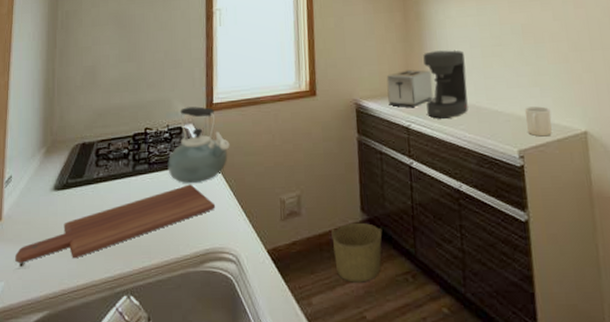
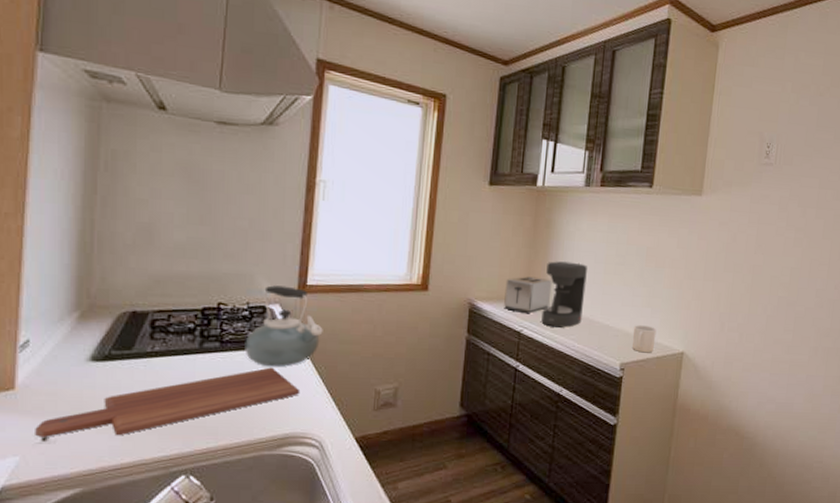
basket: present [331,222,383,283] -> none [426,416,479,471]

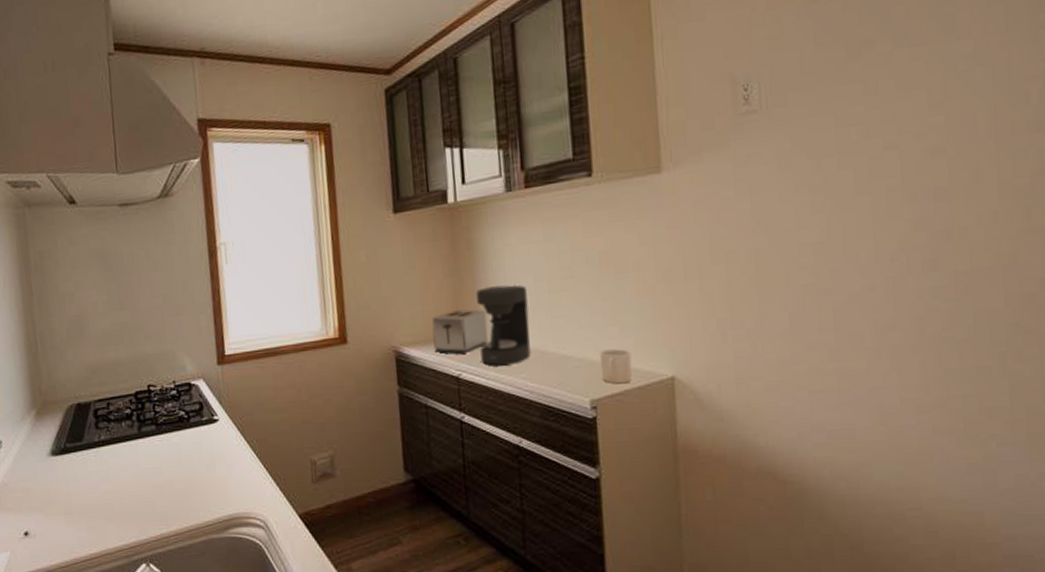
cutting board: present [35,367,301,439] -> none [17,446,237,533]
kettle: present [244,285,323,366] -> none [177,359,249,445]

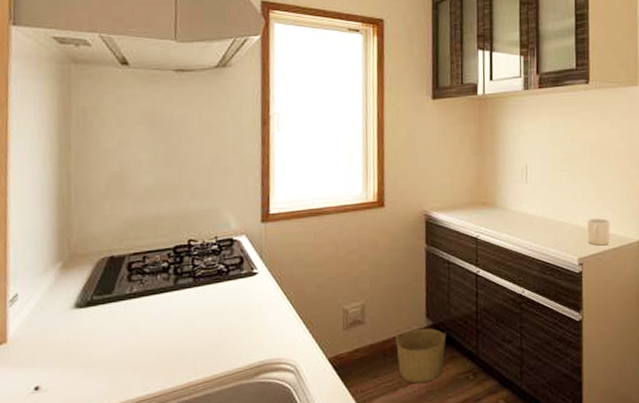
basket: none [370,483,430,547] -> present [395,328,447,384]
toaster: present [431,309,489,355] -> none [458,182,503,220]
coffee maker: present [476,285,531,366] -> none [496,164,536,230]

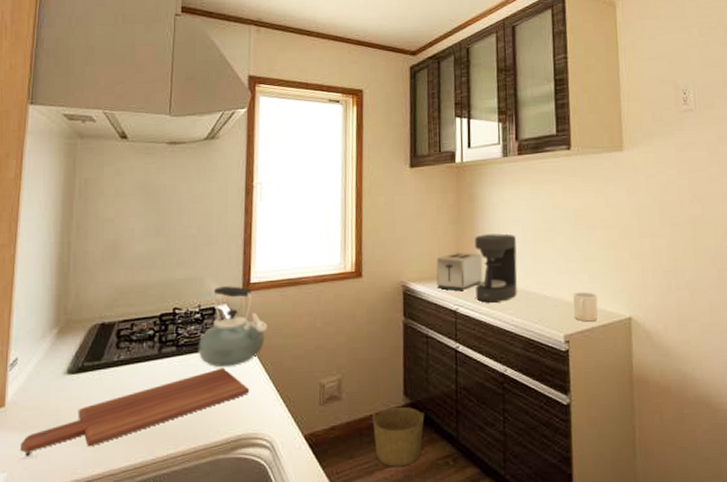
cutting board: none [27,297,272,388] -> present [20,367,250,454]
kettle: none [216,217,289,296] -> present [198,286,268,366]
toaster: none [458,182,503,220] -> present [436,252,483,292]
coffee maker: none [496,164,536,230] -> present [475,233,517,303]

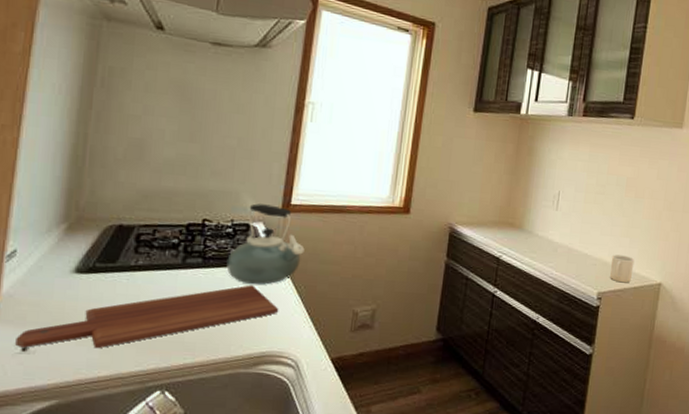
basket: present [372,406,425,467] -> none [401,340,455,396]
toaster: present [436,252,483,292] -> none [484,202,533,240]
coffee maker: present [475,233,517,303] -> none [520,188,568,255]

